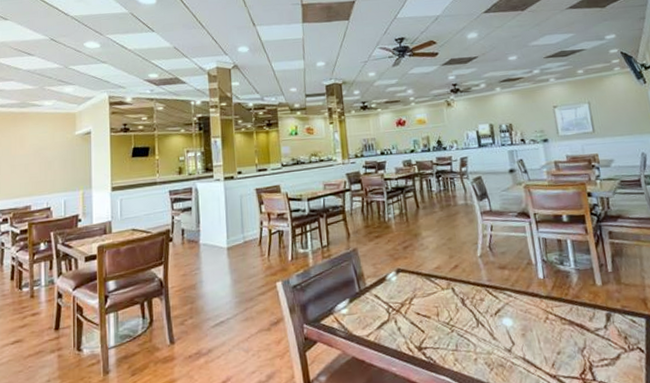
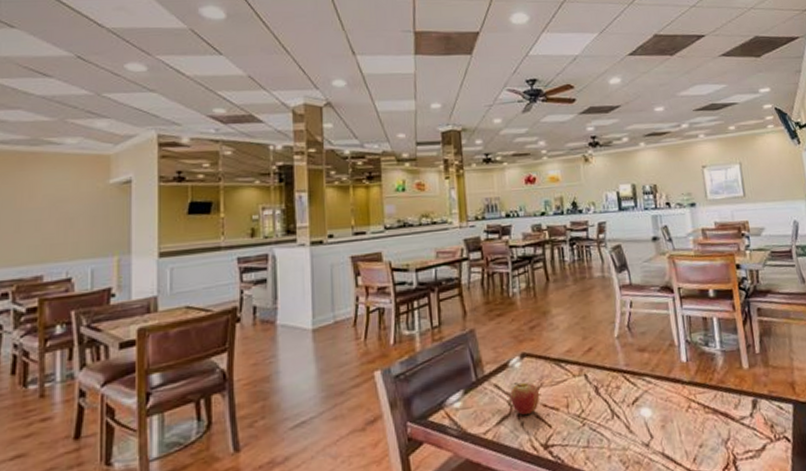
fruit: none [388,293,414,322] -> present [509,382,540,416]

